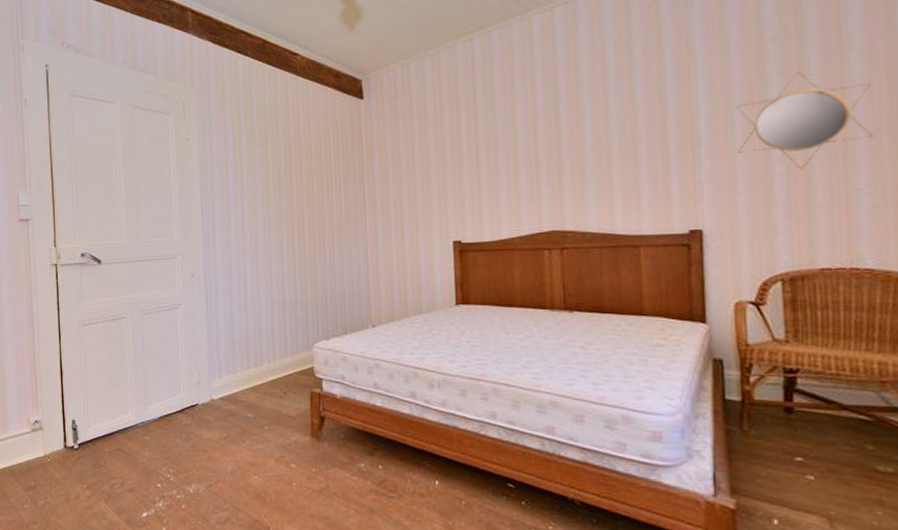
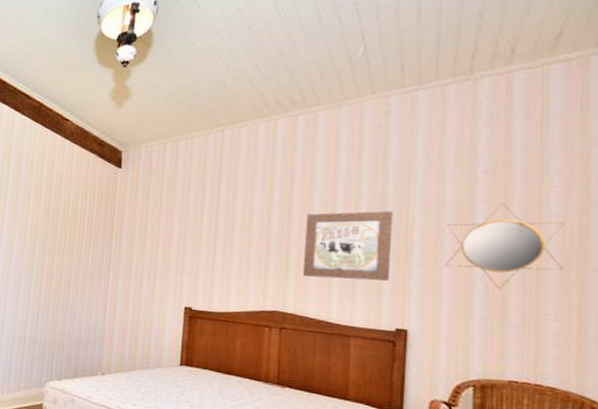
wall art: none [577,100,677,189] -> present [302,211,393,281]

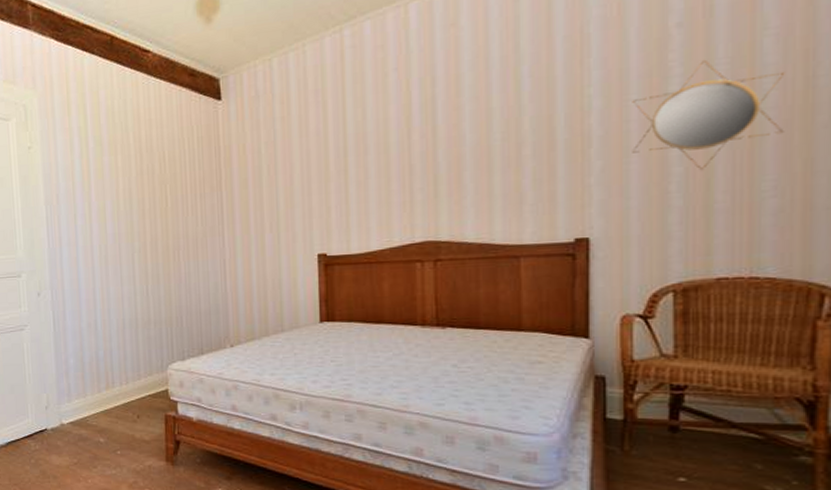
wall art: present [302,211,393,281] -> none [455,95,564,195]

